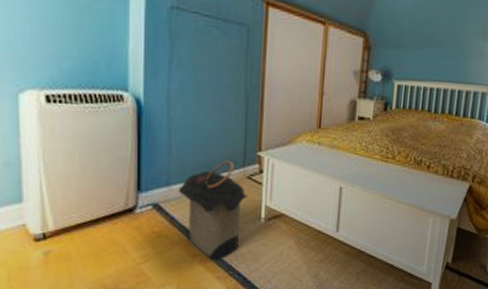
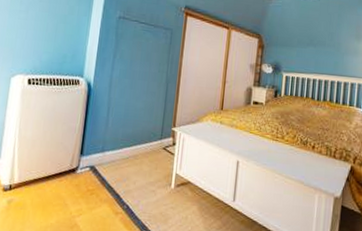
laundry hamper: present [178,160,248,260] -> none [110,133,163,219]

